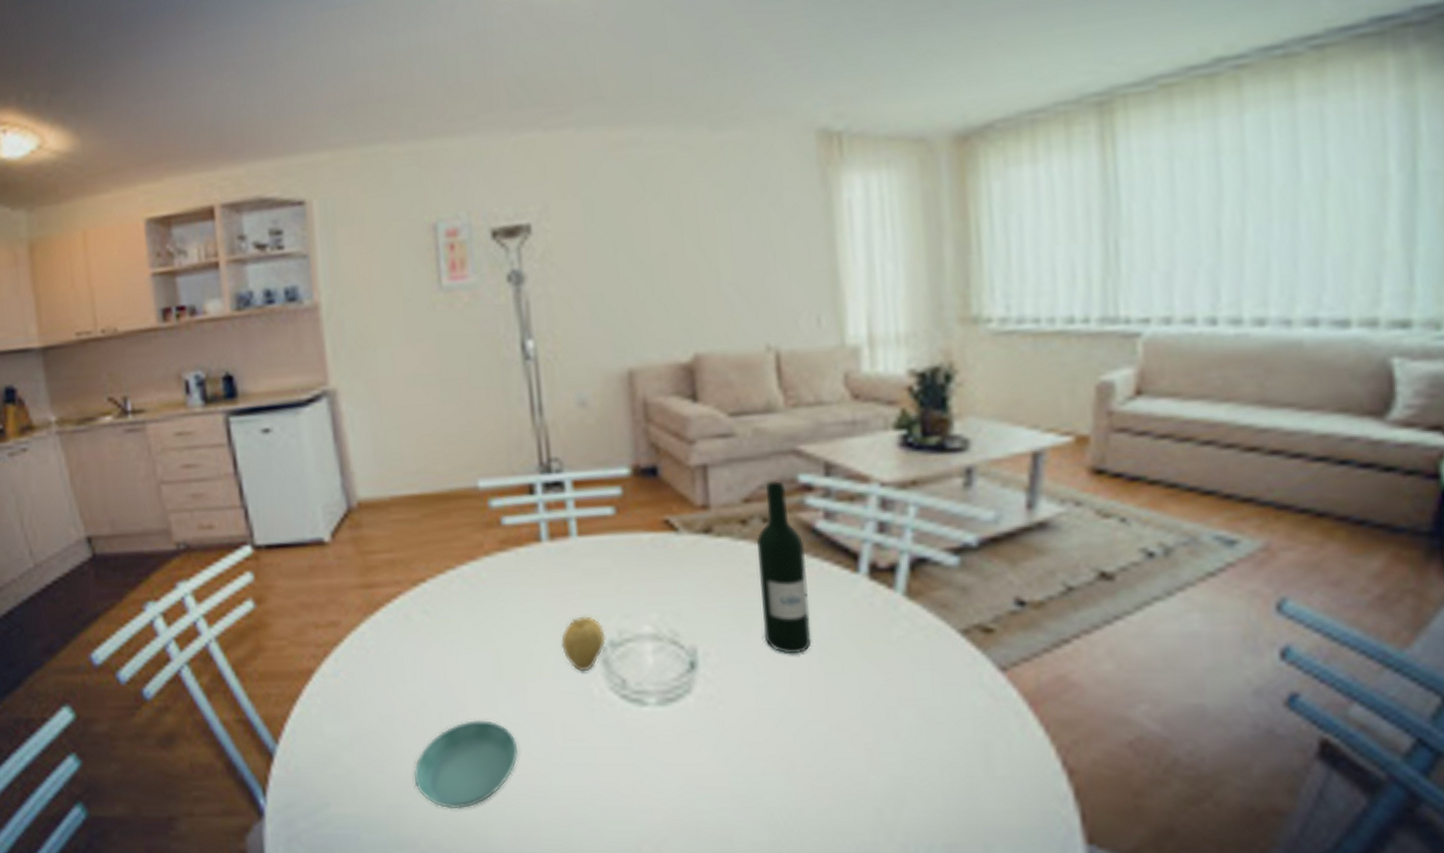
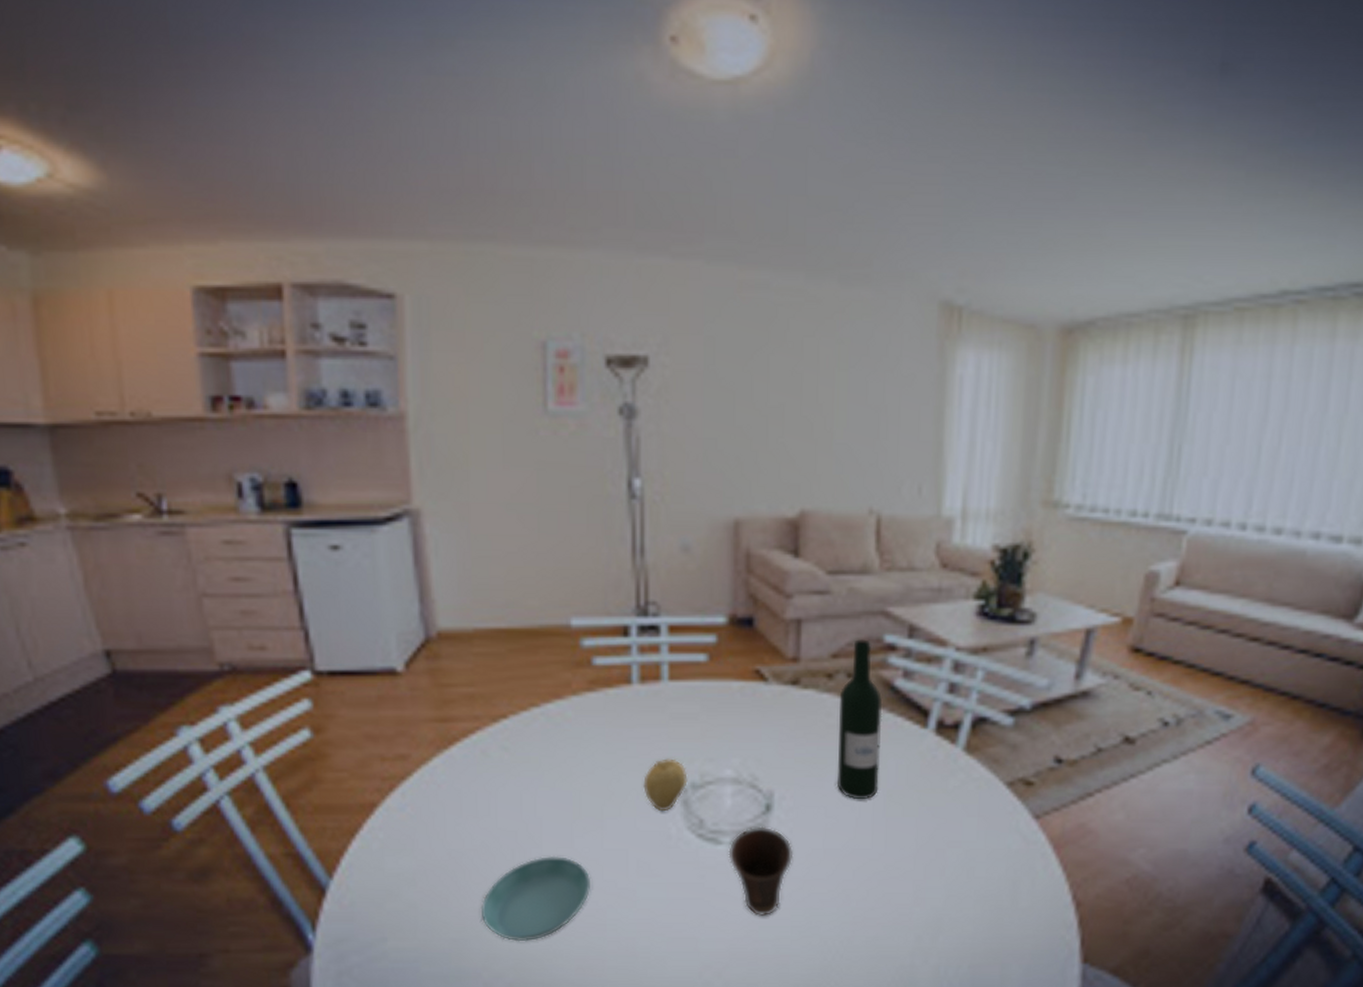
cup: none [655,685,726,785] -> present [728,826,794,917]

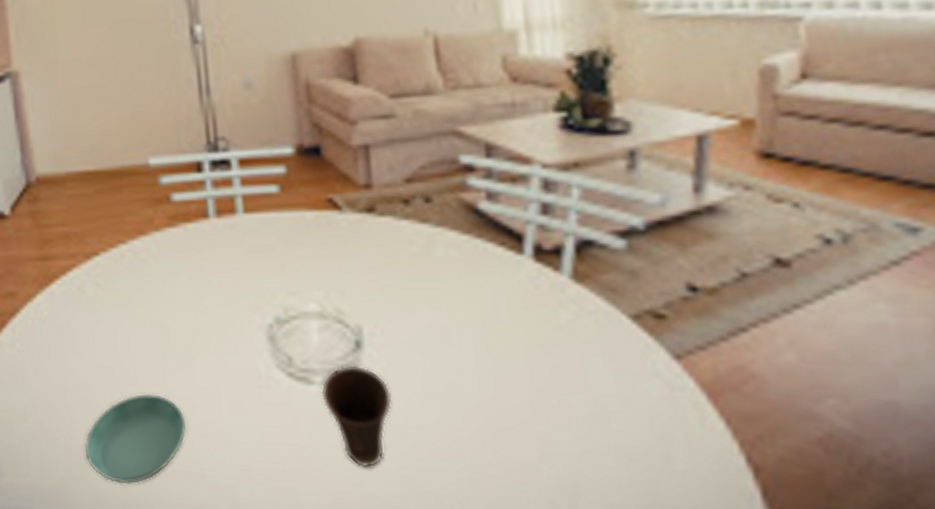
fruit: present [643,758,688,812] -> none [228,292,272,348]
wine bottle: present [838,639,883,800] -> none [419,161,478,336]

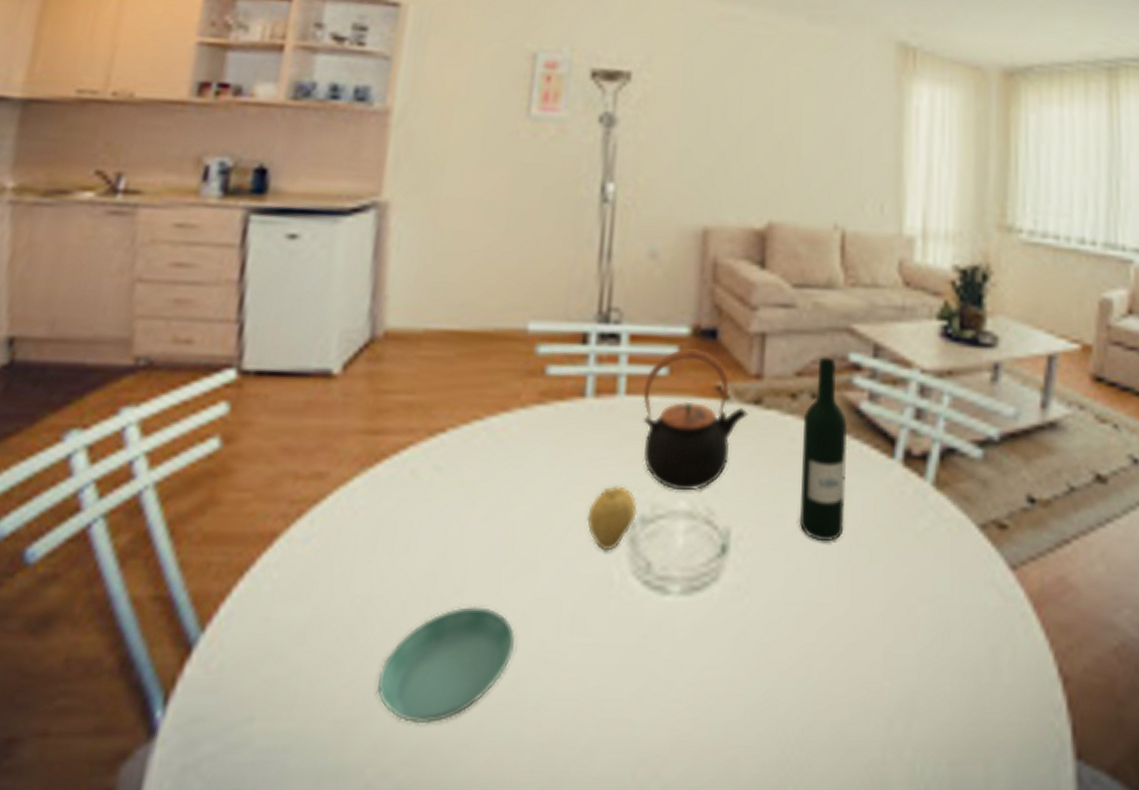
fruit: none [228,292,272,348] -> present [587,486,638,552]
teapot: none [258,166,363,295] -> present [642,349,748,491]
cup: present [321,365,393,468] -> none [676,572,750,692]
wine bottle: none [419,161,478,336] -> present [800,357,848,542]

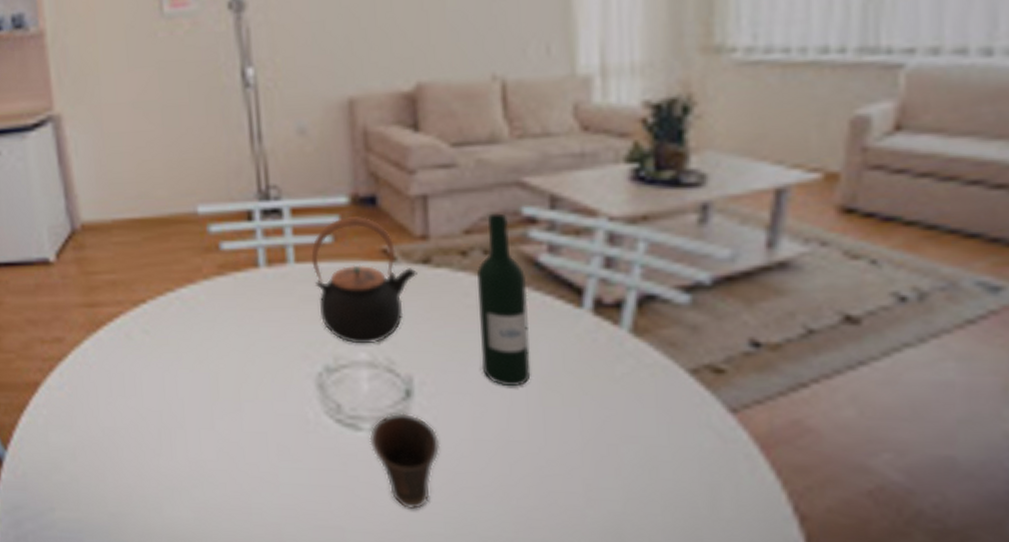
saucer: present [376,606,516,725] -> none [133,437,235,521]
fruit: present [587,486,638,552] -> none [277,341,322,395]
cup: none [676,572,750,692] -> present [369,413,441,510]

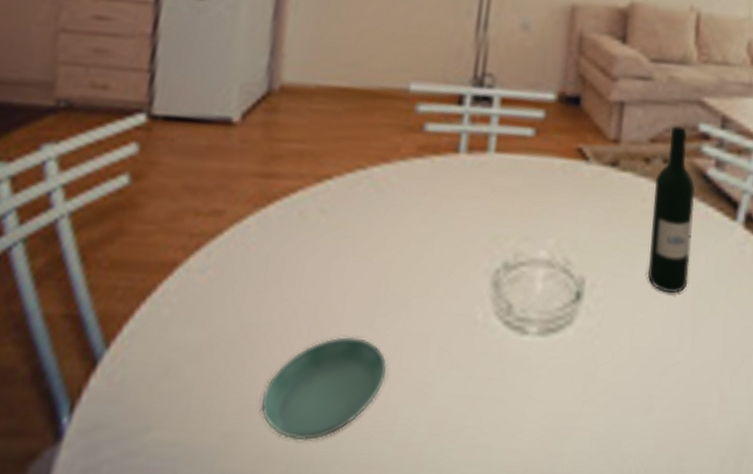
saucer: none [133,437,235,521] -> present [260,336,388,441]
teapot: present [311,216,418,344] -> none [508,113,605,242]
cup: present [369,413,441,510] -> none [533,316,600,425]

